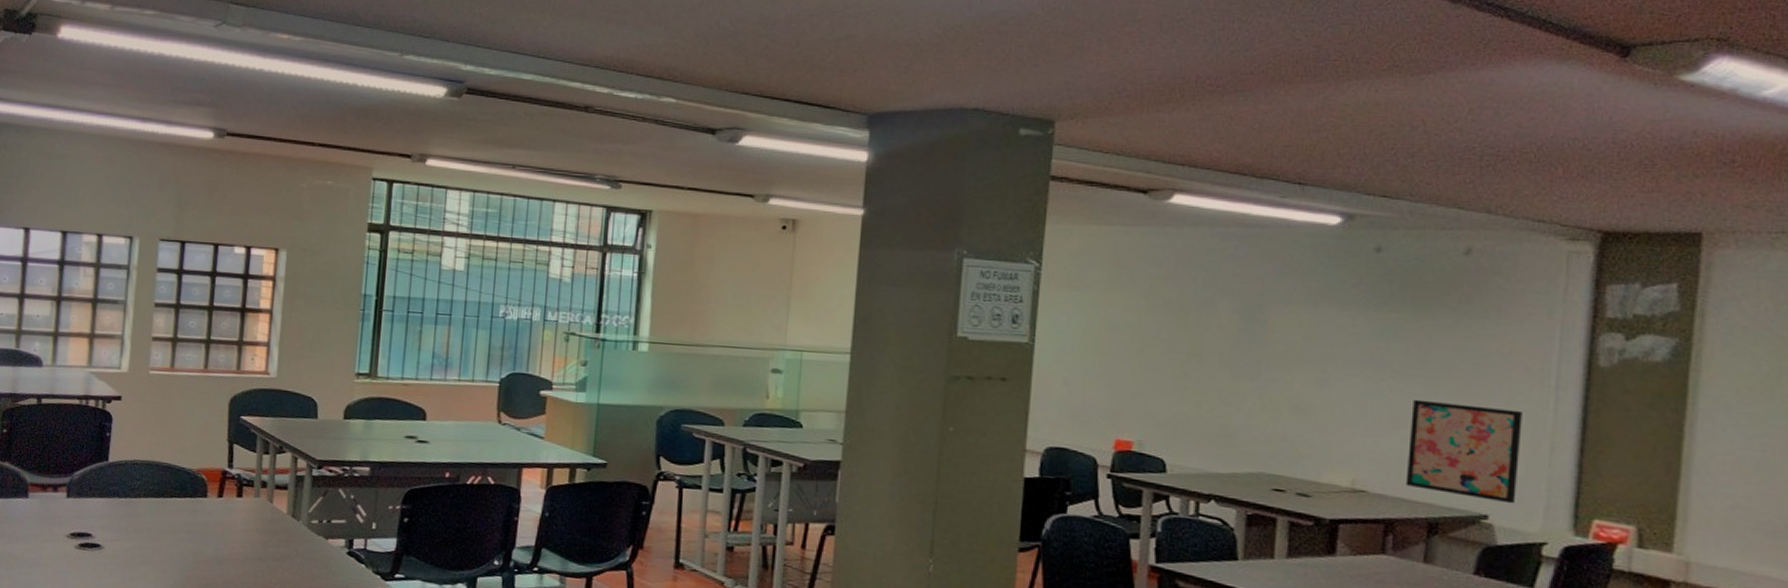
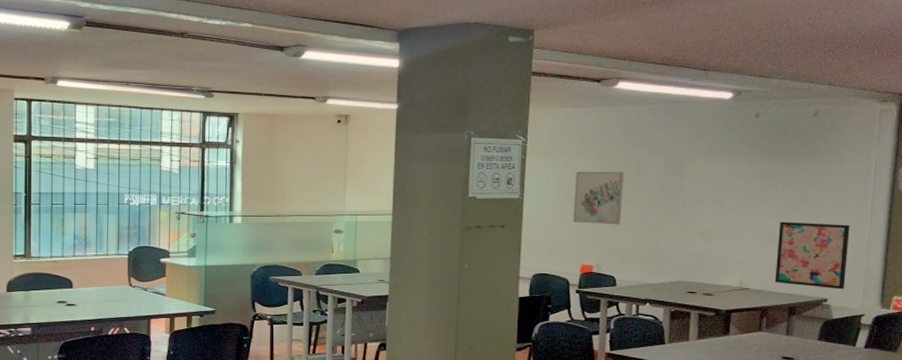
wall art: none [1104,311,1181,389] -> present [572,171,625,225]

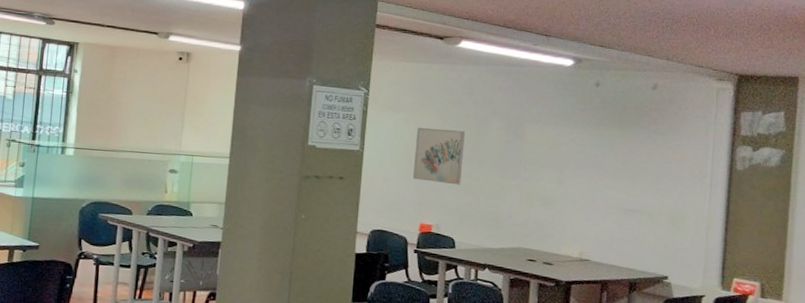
wall art: present [774,221,850,290] -> none [615,193,689,268]

